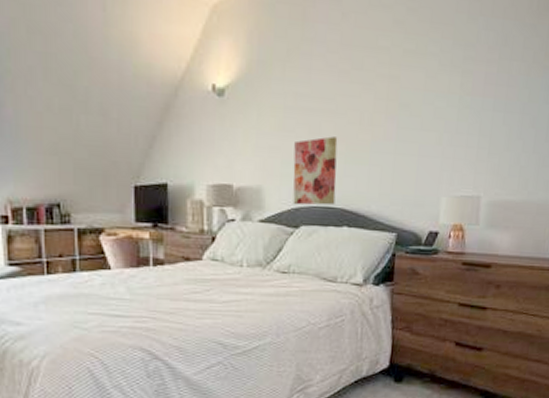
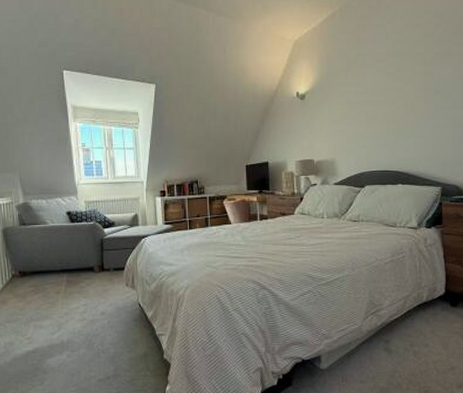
wall art: present [293,136,338,206] -> none [357,119,391,171]

